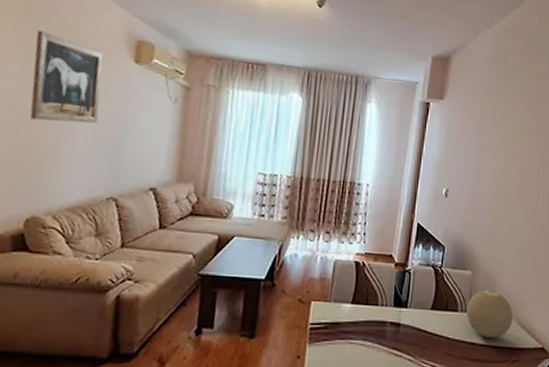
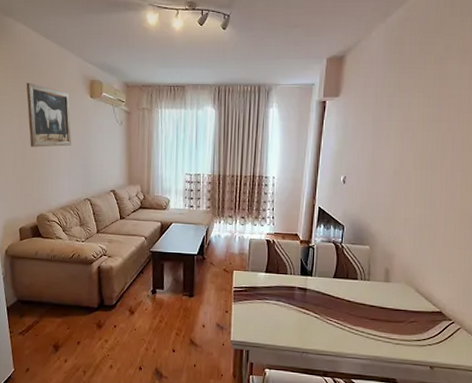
decorative orb: present [467,289,513,338] -> none [366,261,411,302]

